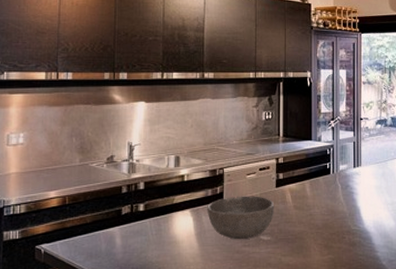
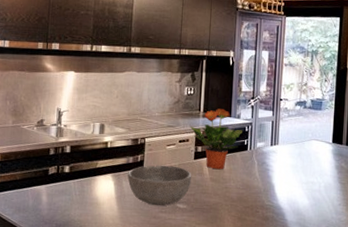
potted plant: none [270,132,324,197] -> present [190,108,242,170]

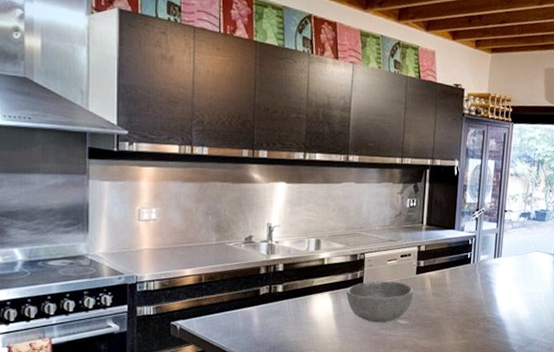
potted plant: present [190,108,242,170] -> none [413,221,466,284]

